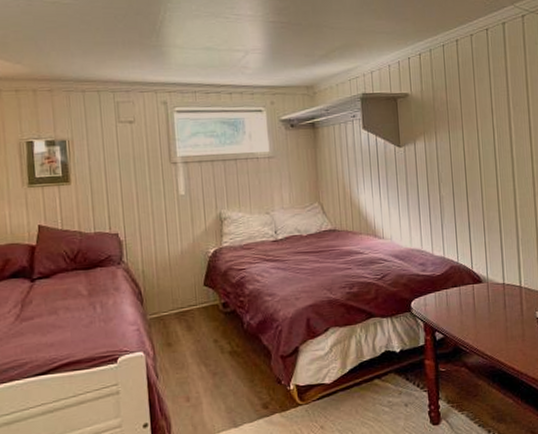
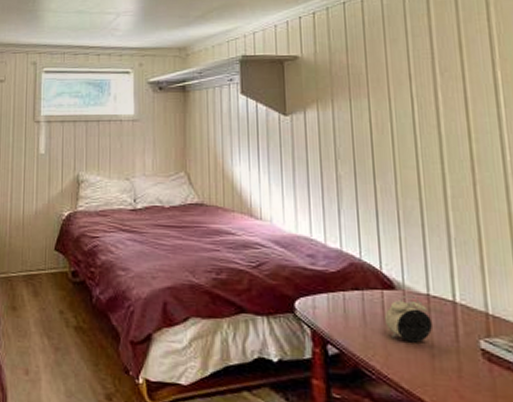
alarm clock: none [475,285,506,321] -> present [385,295,432,343]

